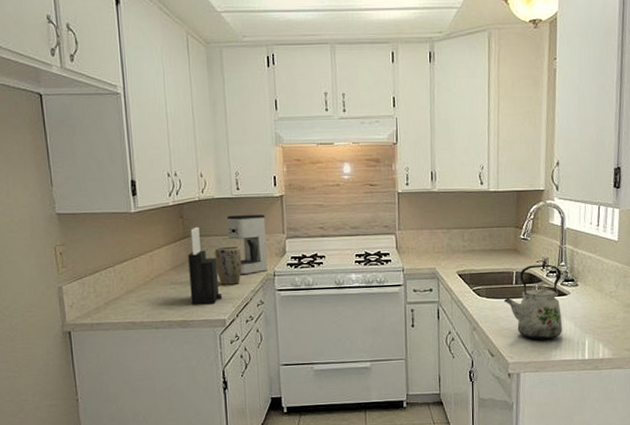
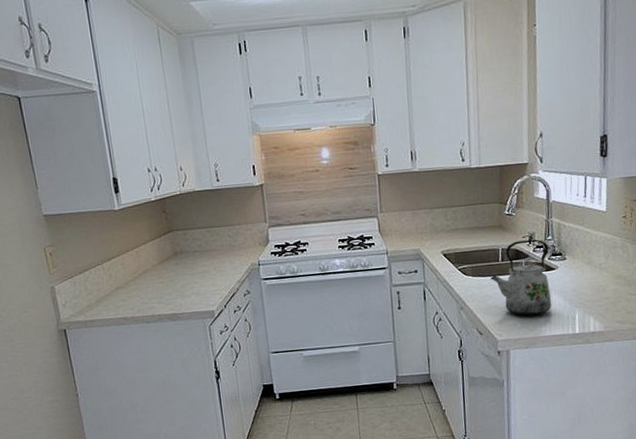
knife block: present [188,226,223,304] -> none [173,220,210,297]
plant pot: present [214,246,242,285] -> none [199,237,227,277]
coffee maker: present [226,214,268,275] -> none [208,204,252,266]

